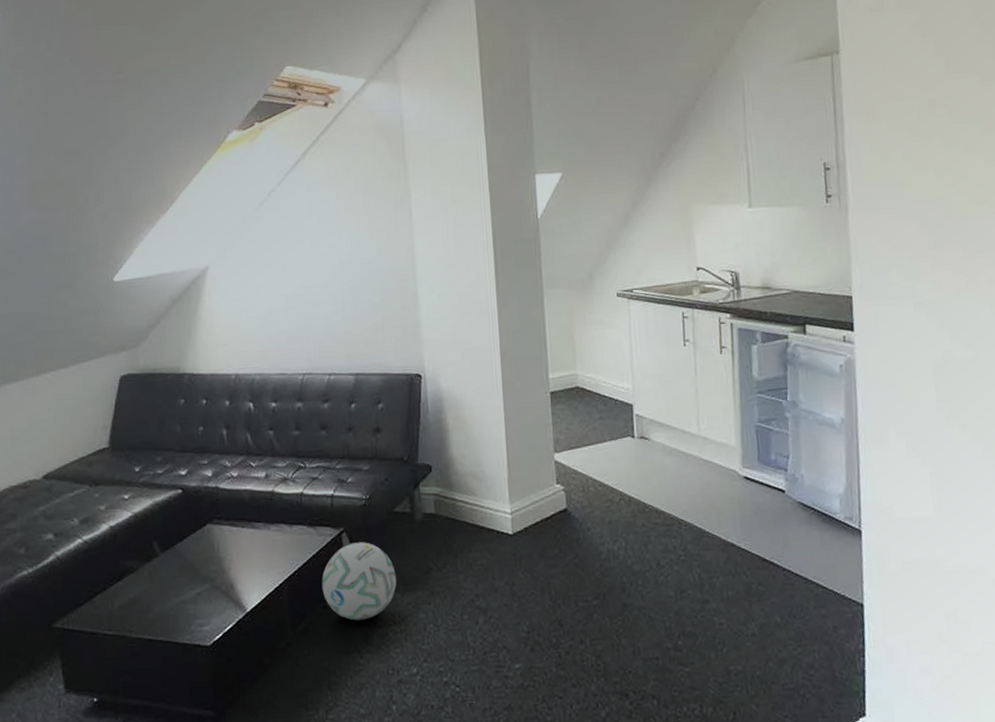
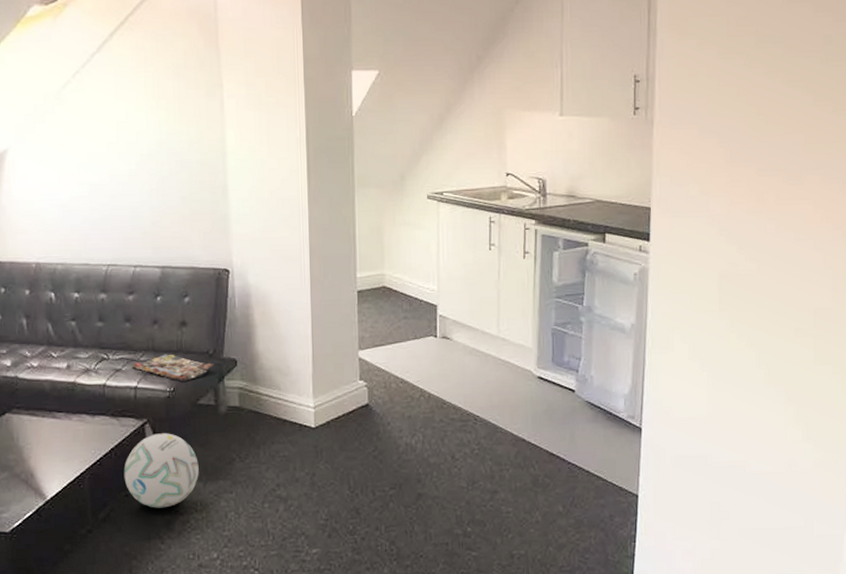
magazine: none [328,461,409,489] -> present [132,354,215,382]

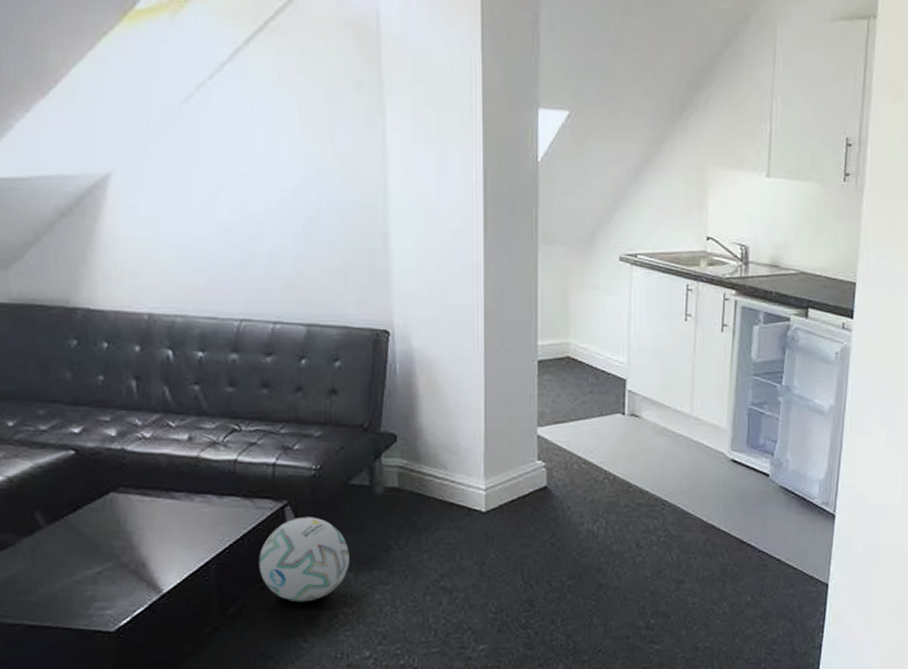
magazine: present [132,354,215,382] -> none [269,426,370,458]

